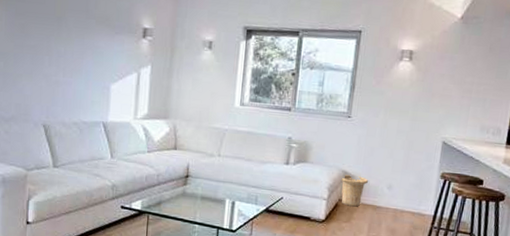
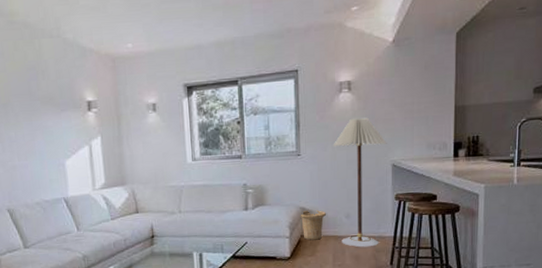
floor lamp: none [379,88,441,223] -> present [333,117,387,248]

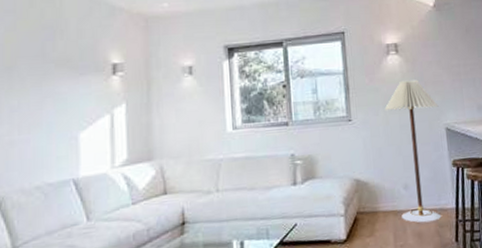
basket: present [300,210,327,241] -> none [355,181,384,218]

